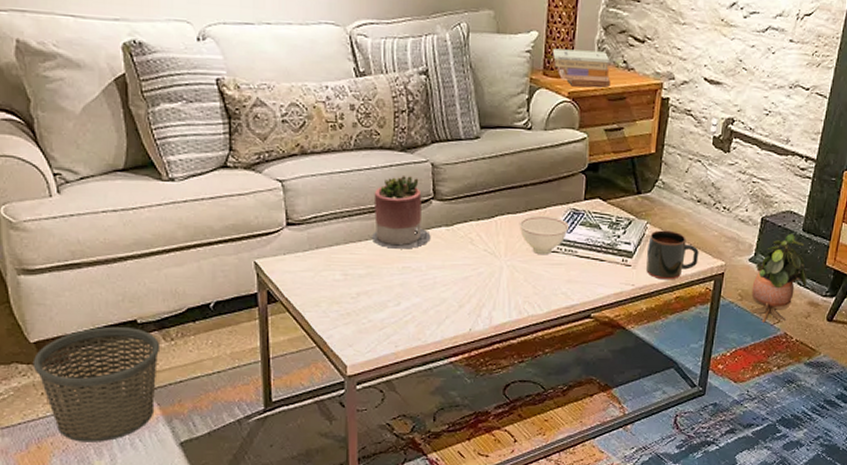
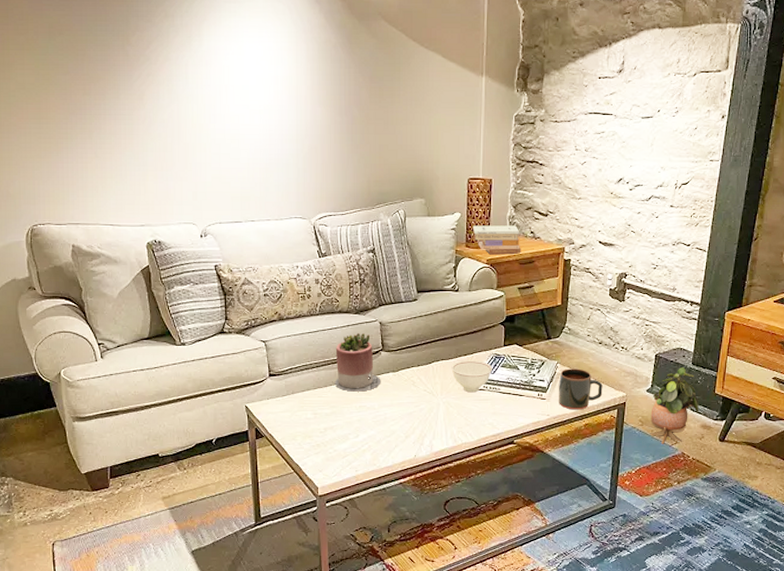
basket: present [32,326,161,442] -> none [83,459,176,551]

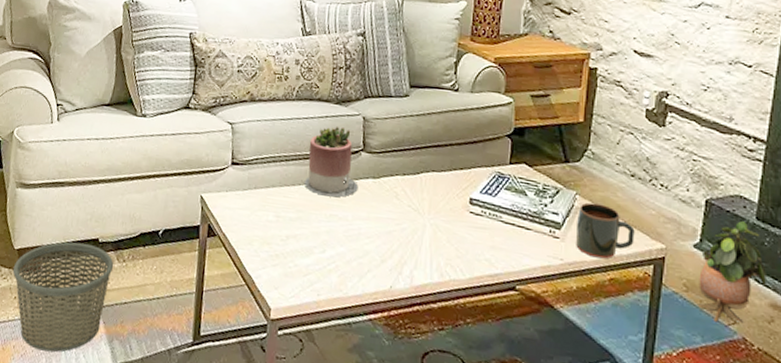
basket: none [83,459,176,551] -> present [12,241,114,352]
bowl: present [451,360,493,393] -> none [443,175,495,217]
books: present [472,225,521,255] -> none [479,17,537,55]

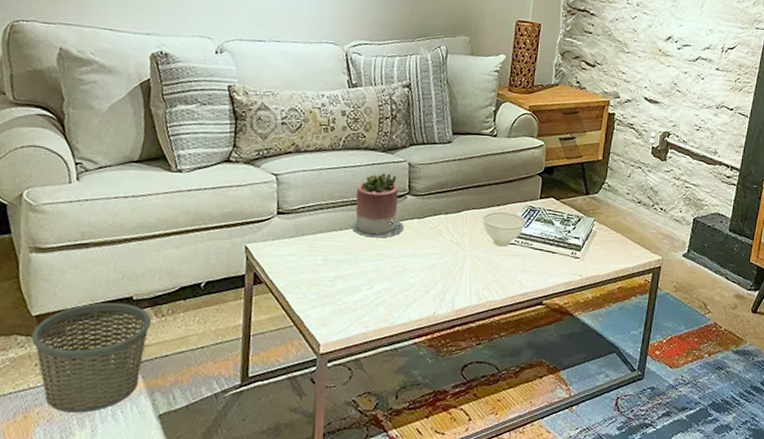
bowl: none [443,175,495,217] -> present [482,211,527,247]
mug: present [576,202,635,259] -> none [593,227,639,272]
potted plant: present [698,221,766,323] -> none [684,233,734,313]

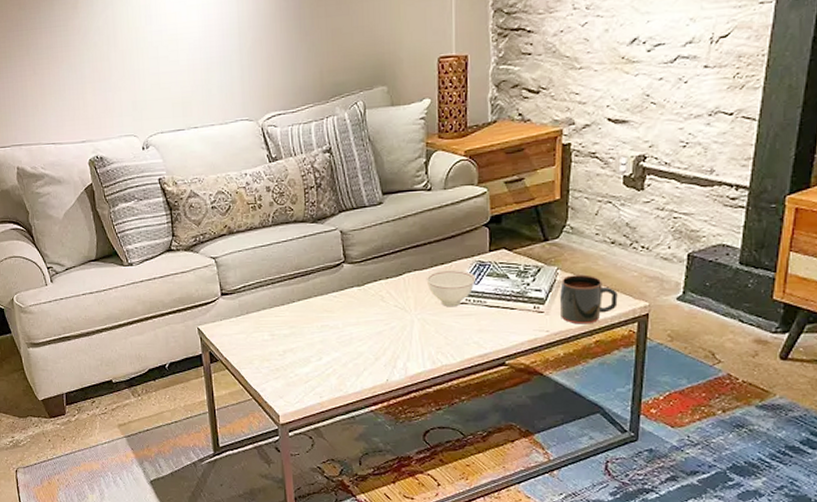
basket: present [31,302,152,413] -> none [41,385,131,480]
succulent planter: present [351,172,404,238] -> none [291,243,345,310]
mug: none [593,227,639,272] -> present [560,274,618,325]

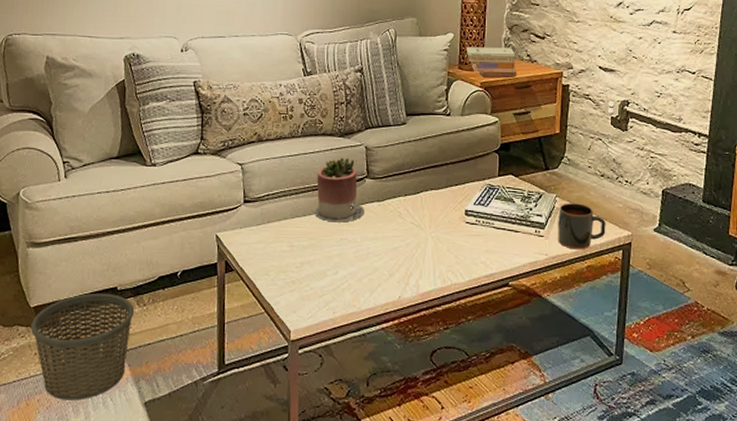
basket: none [41,385,131,480] -> present [30,292,135,400]
succulent planter: none [291,243,345,310] -> present [314,157,365,223]
bowl: present [426,269,477,307] -> none [441,191,486,227]
books: none [445,108,507,145] -> present [465,46,517,78]

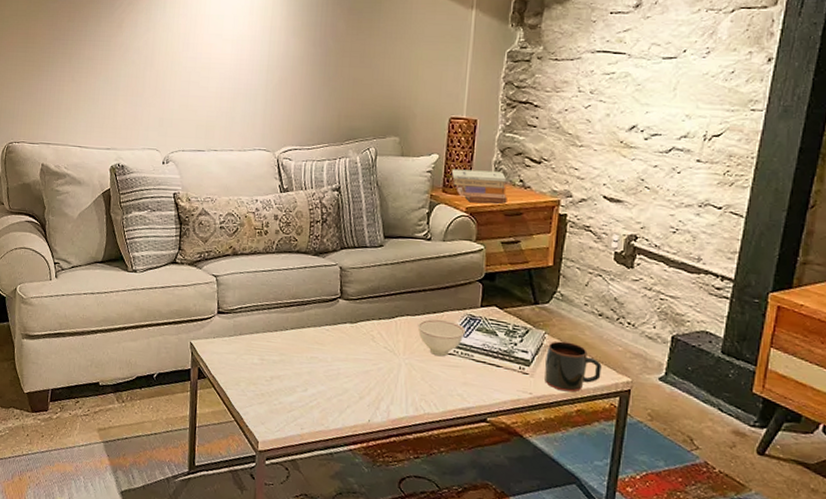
basket: present [30,292,135,400] -> none [23,385,114,481]
succulent planter: present [314,157,365,223] -> none [285,275,337,341]
bowl: none [441,191,486,227] -> present [417,318,466,357]

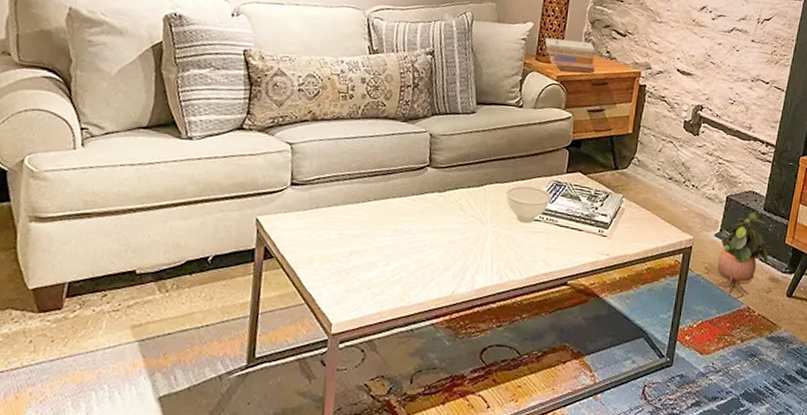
mug: present [545,341,602,392] -> none [620,204,670,252]
potted plant: none [662,355,730,448] -> present [715,212,768,296]

